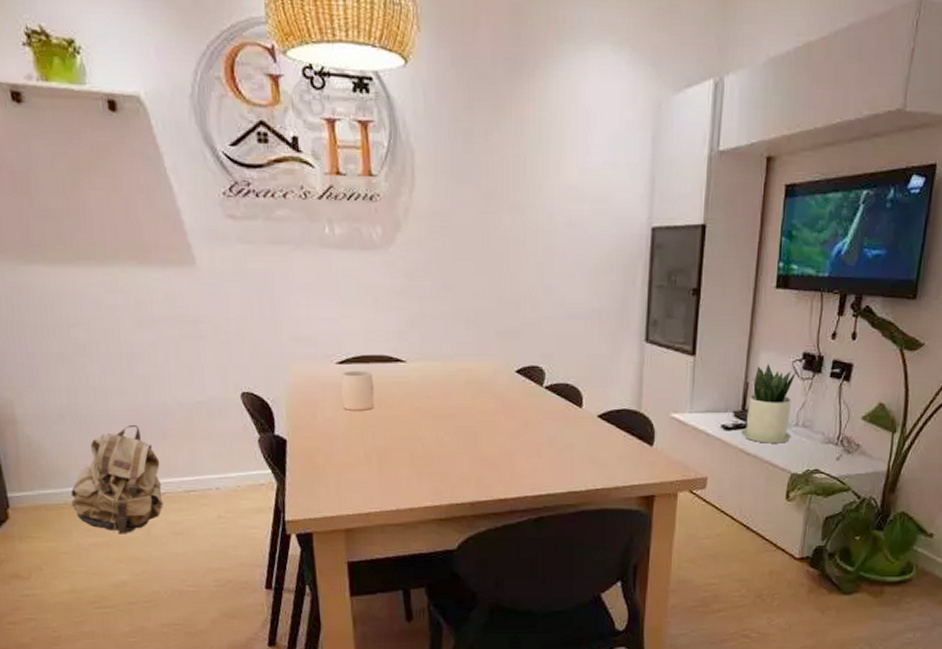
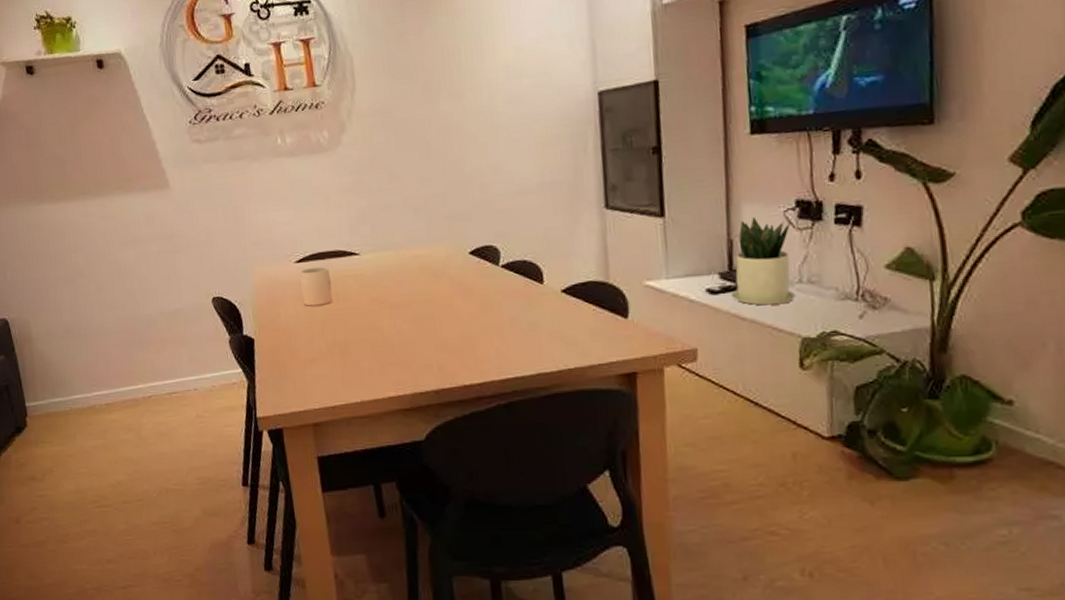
backpack: present [71,424,163,534] -> none [75,334,150,437]

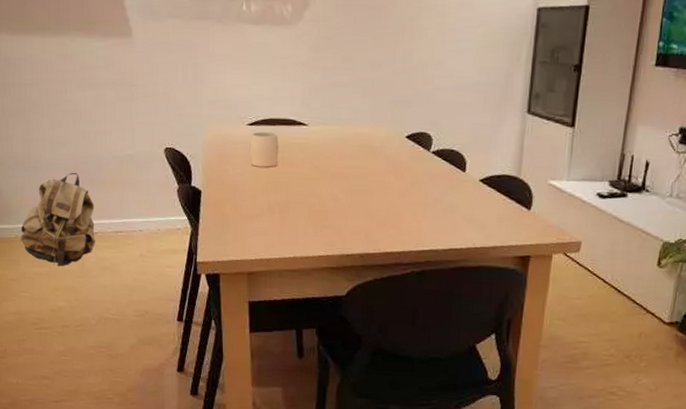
backpack: none [75,334,150,437] -> present [21,172,95,267]
planter: present [730,216,796,306] -> none [615,137,673,213]

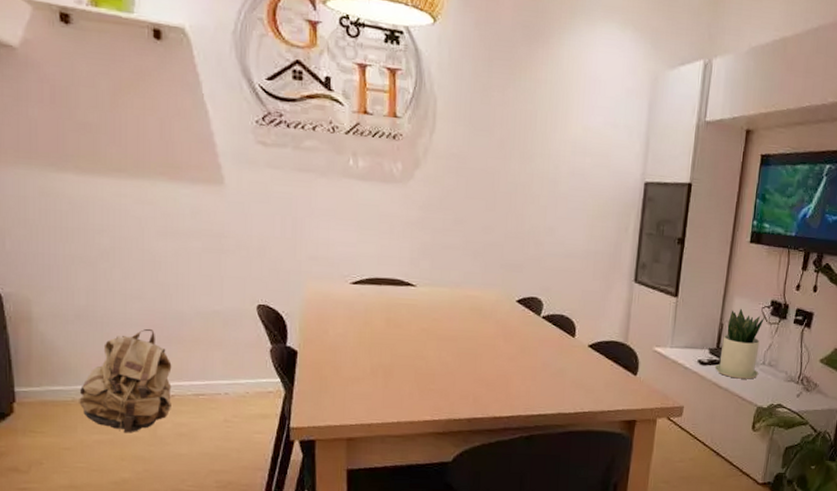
mug: present [250,131,279,168] -> none [353,290,385,329]
planter: none [615,137,673,213] -> present [714,308,765,379]

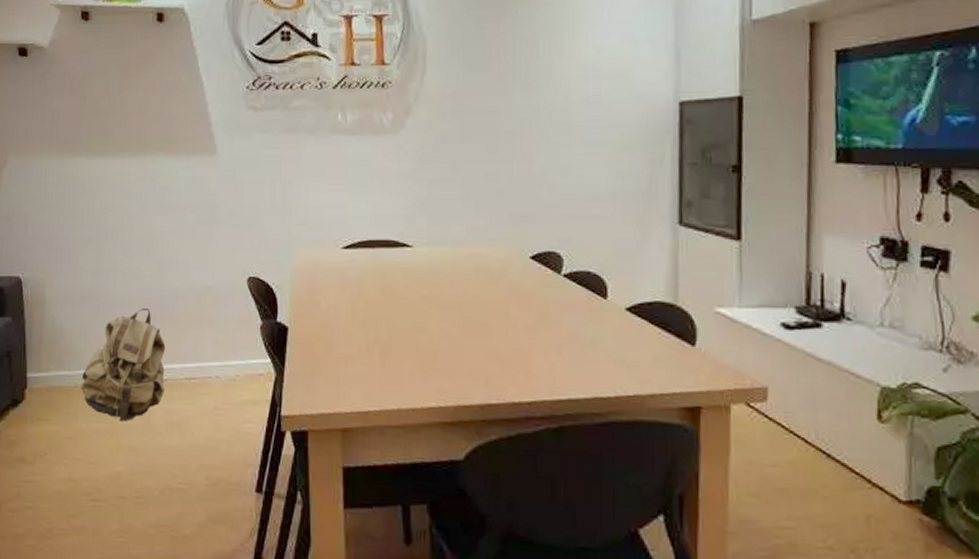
planter: present [714,308,765,379] -> none [806,250,877,348]

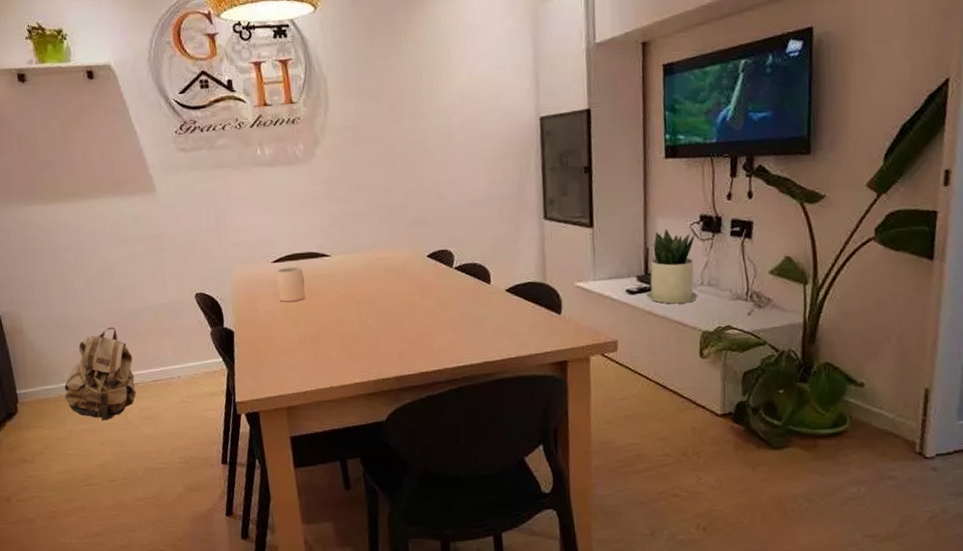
mug: none [345,255,379,298] -> present [276,266,306,302]
planter: none [806,250,877,348] -> present [645,228,698,304]

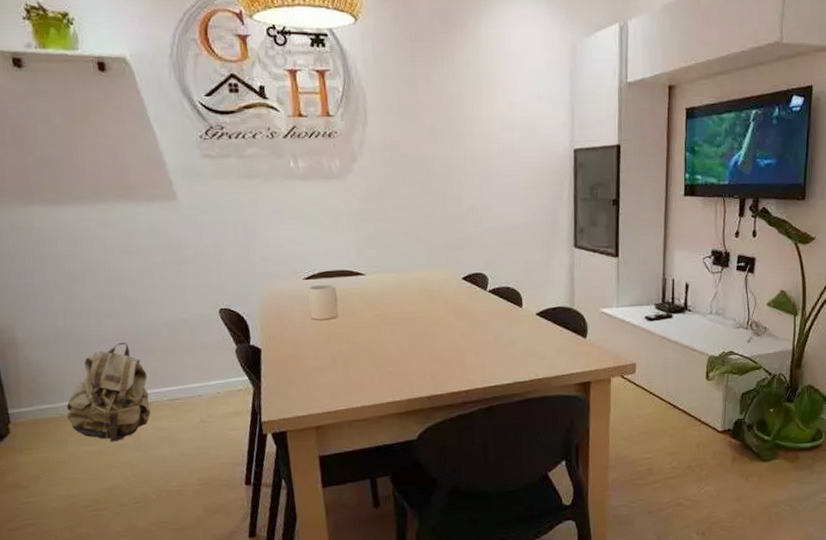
planter: present [645,228,698,304] -> none [662,261,708,331]

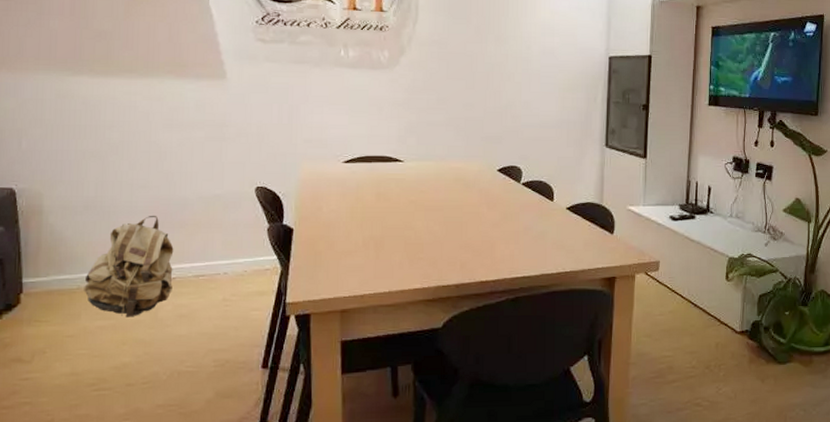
mug: present [307,284,339,320] -> none [345,168,375,203]

